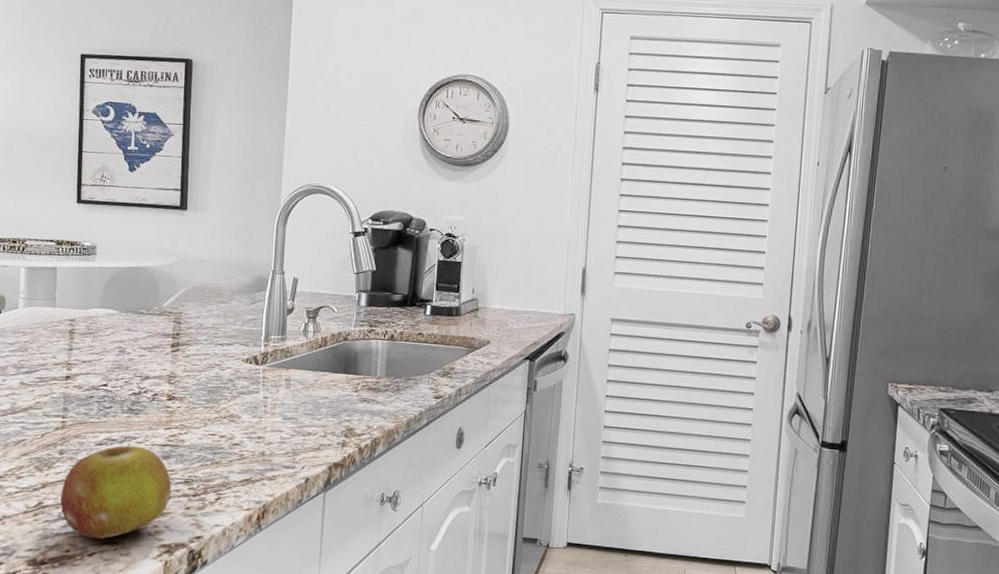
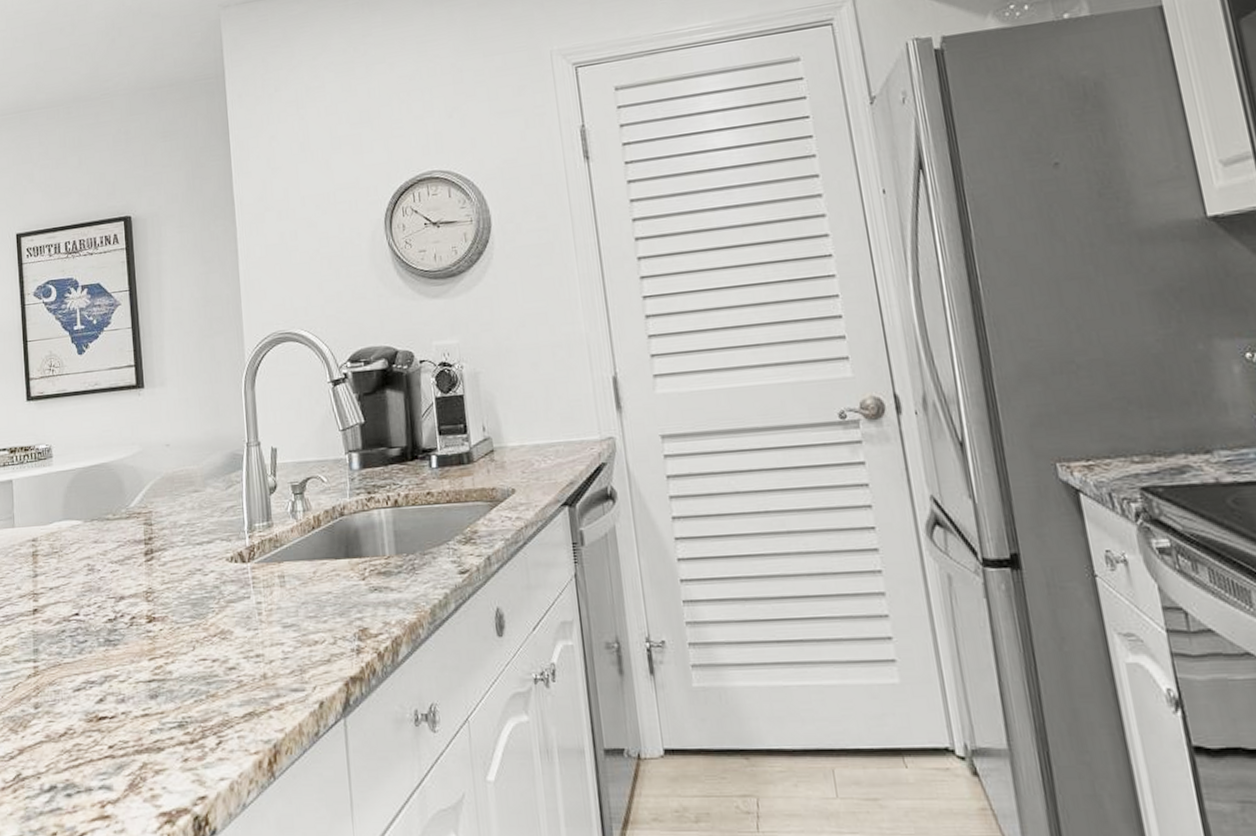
fruit: present [60,445,171,540] -> none [40,686,164,814]

